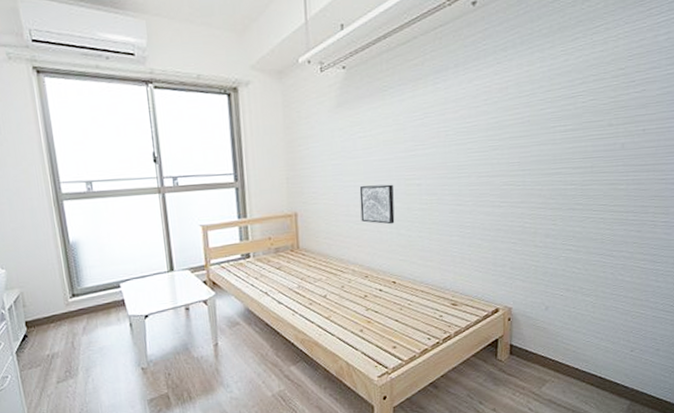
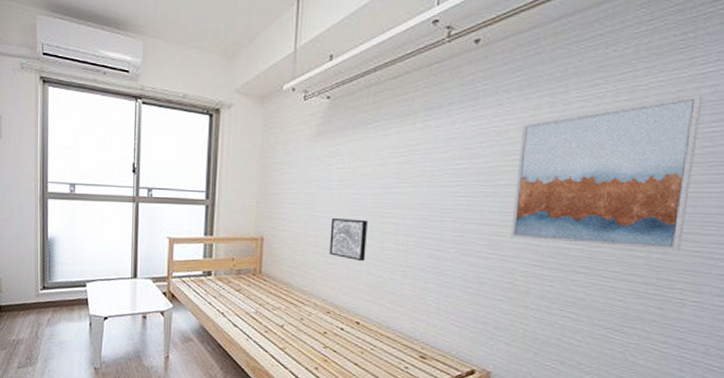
wall art: none [517,42,660,185] -> present [511,94,703,252]

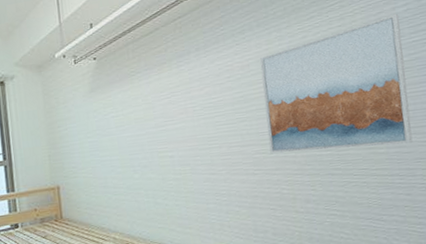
wall art: present [329,218,367,262] -> none [115,157,151,194]

